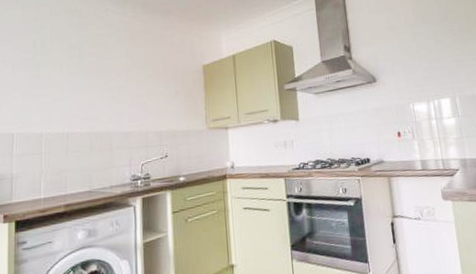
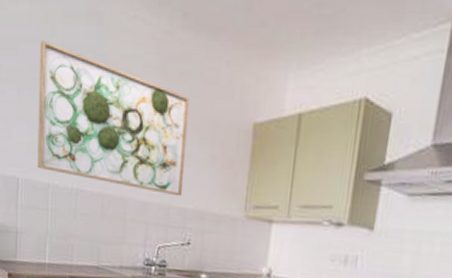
wall art: none [31,31,157,124] -> present [37,40,190,197]

